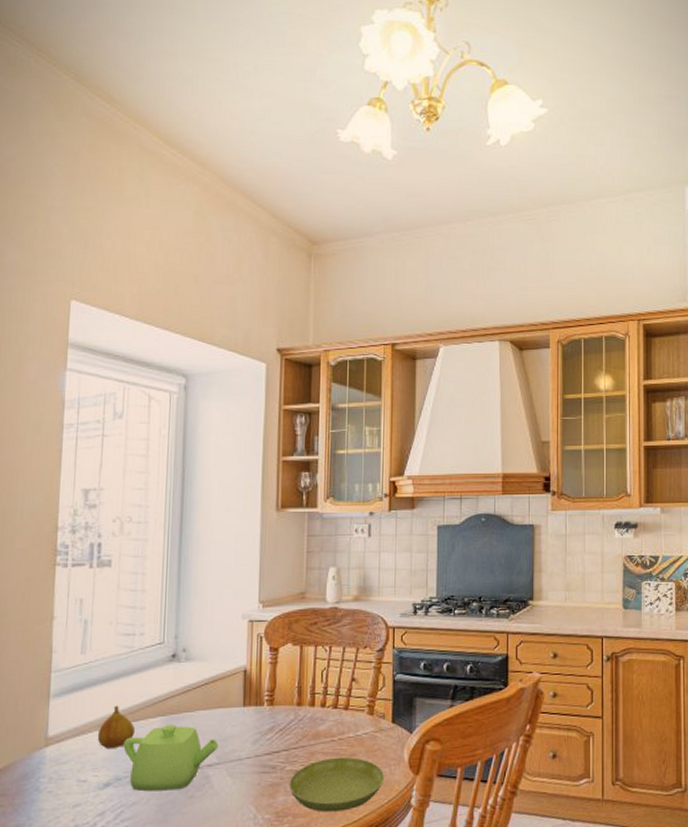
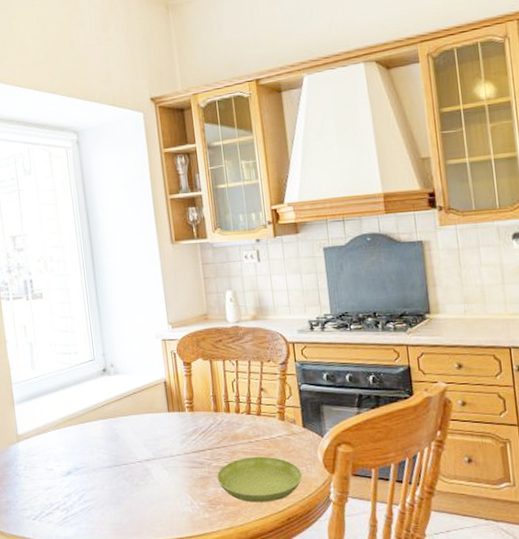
fruit: present [97,705,136,748] -> none [55,410,84,444]
teapot: present [123,725,219,792] -> none [76,426,153,480]

